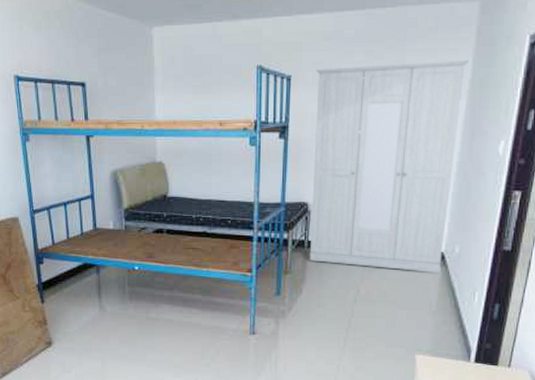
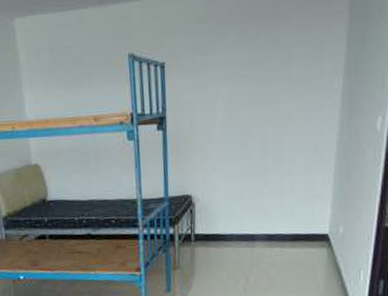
wardrobe: present [309,59,470,273] -> none [190,34,344,256]

